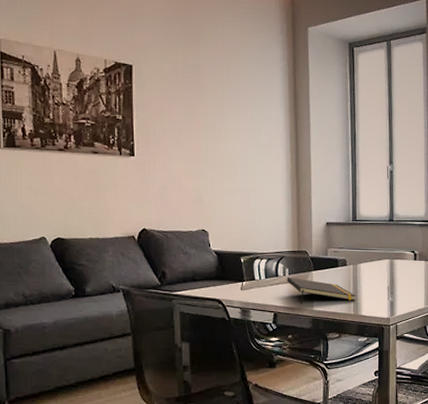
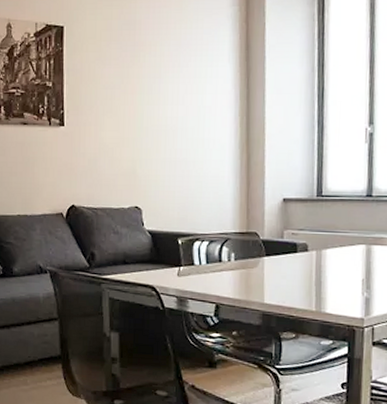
notepad: present [286,277,356,303] -> none [232,262,320,295]

